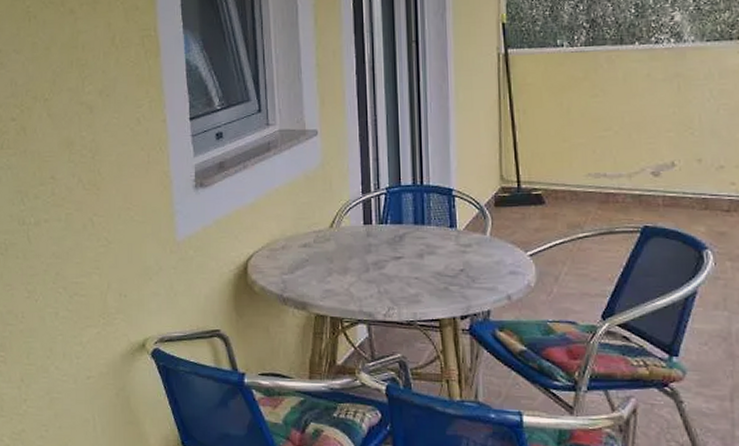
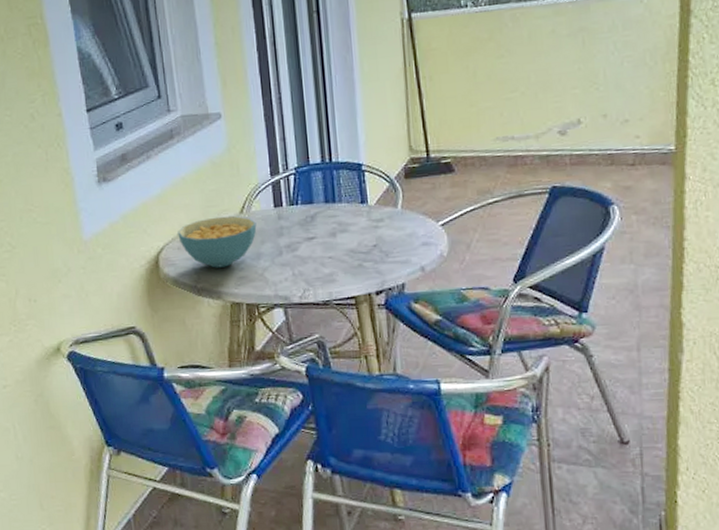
cereal bowl: none [268,229,345,279] -> present [177,216,257,268]

